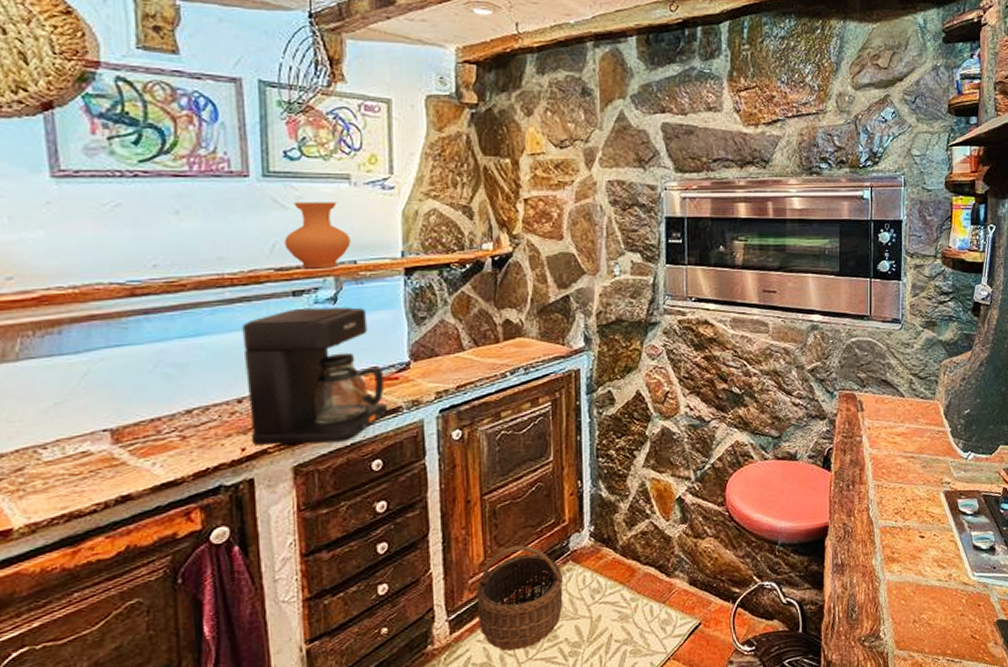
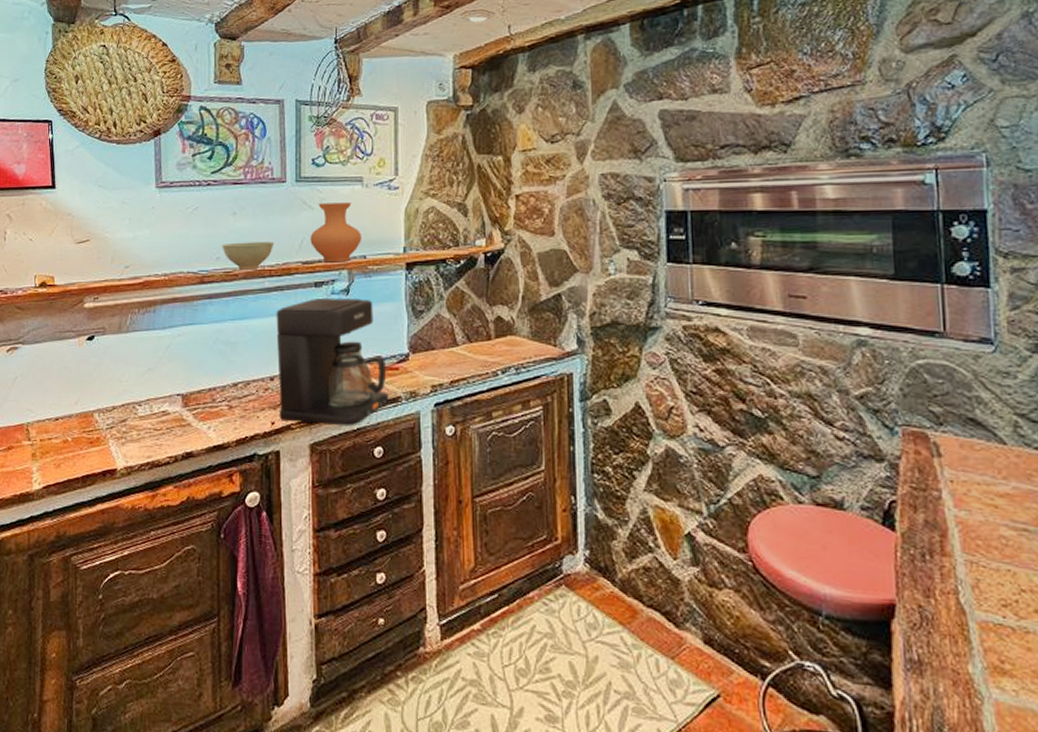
bowl: none [159,245,236,279] -> present [221,241,275,270]
wicker basket: present [476,545,564,652] -> none [467,557,557,675]

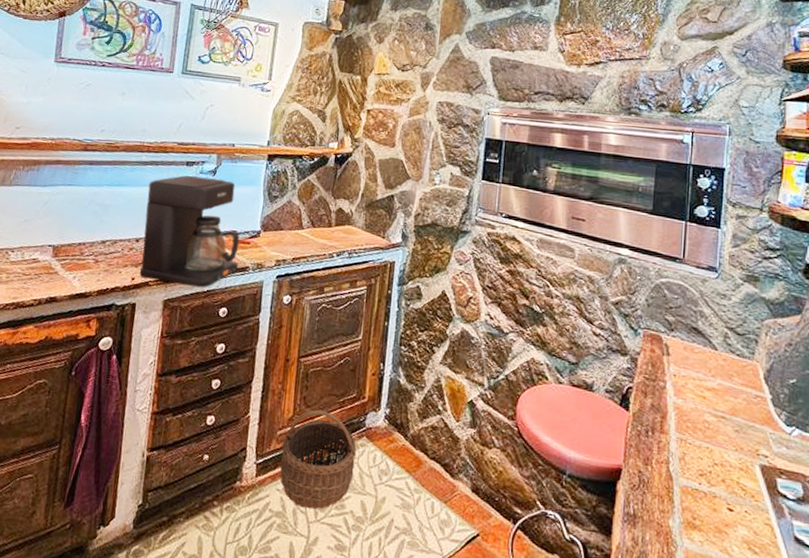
bowl: present [221,241,275,270] -> none [107,118,156,144]
vase: present [310,202,362,263] -> none [187,95,233,147]
wicker basket: none [467,557,557,675] -> present [280,410,357,510]

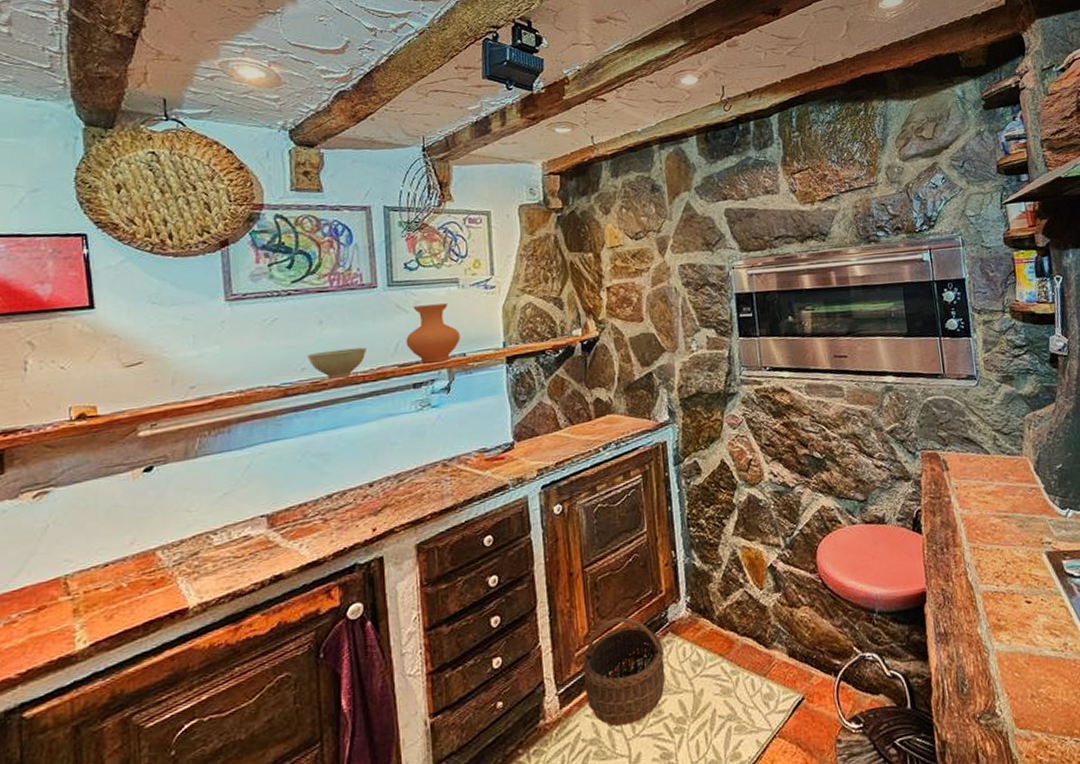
bowl: none [107,118,156,144] -> present [306,347,367,379]
coffee maker: present [139,175,240,288] -> none [372,395,496,526]
vase: none [187,95,233,147] -> present [406,303,460,364]

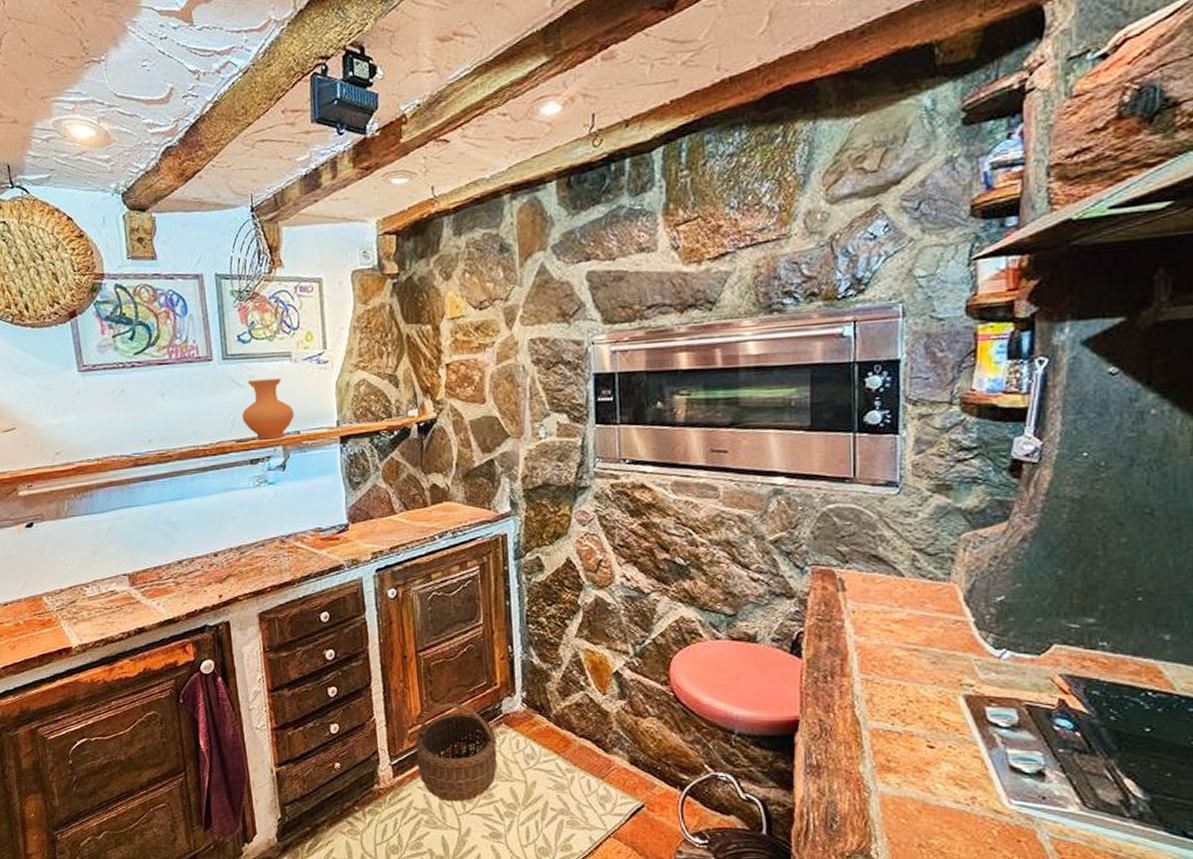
bowl: present [306,347,367,379] -> none [152,421,207,451]

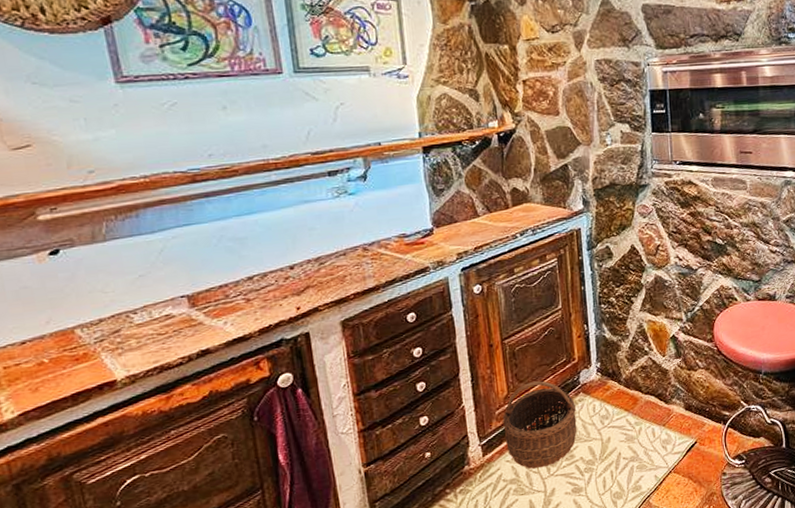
vase: present [242,378,294,440] -> none [317,92,375,152]

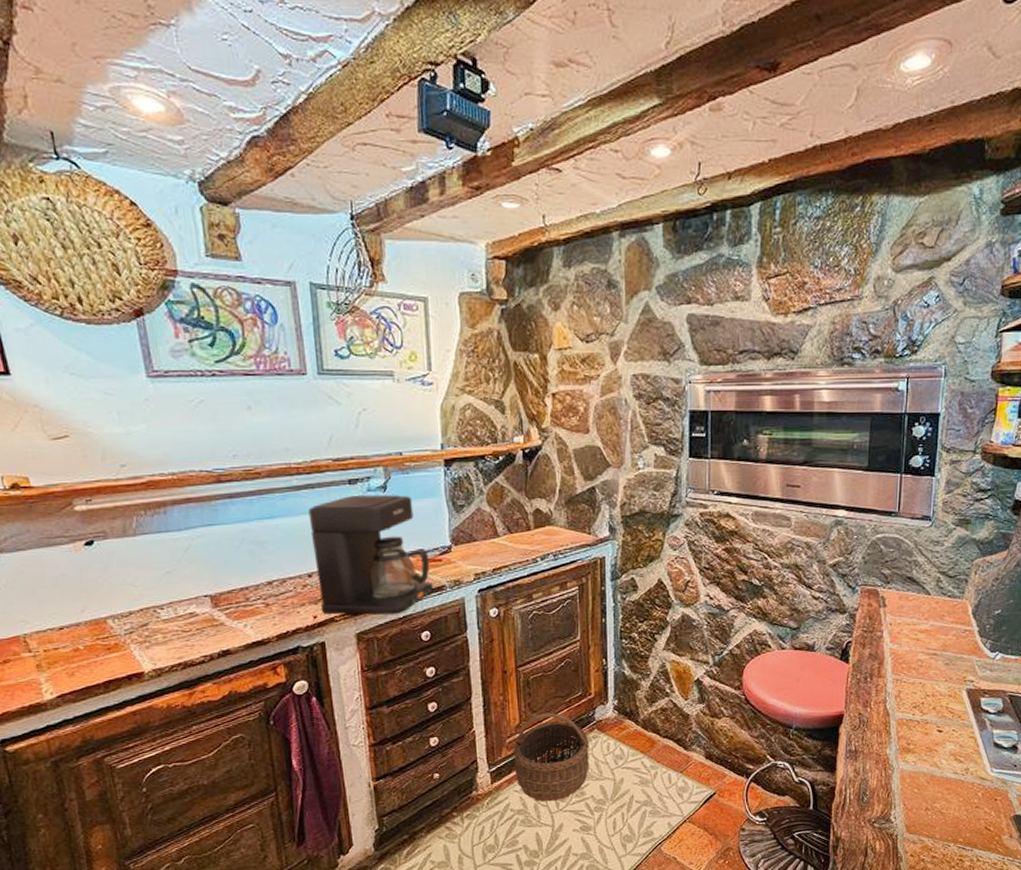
coffee maker: none [288,183,417,305] -> present [308,495,433,616]

